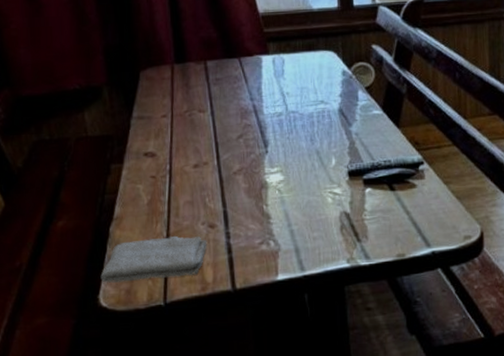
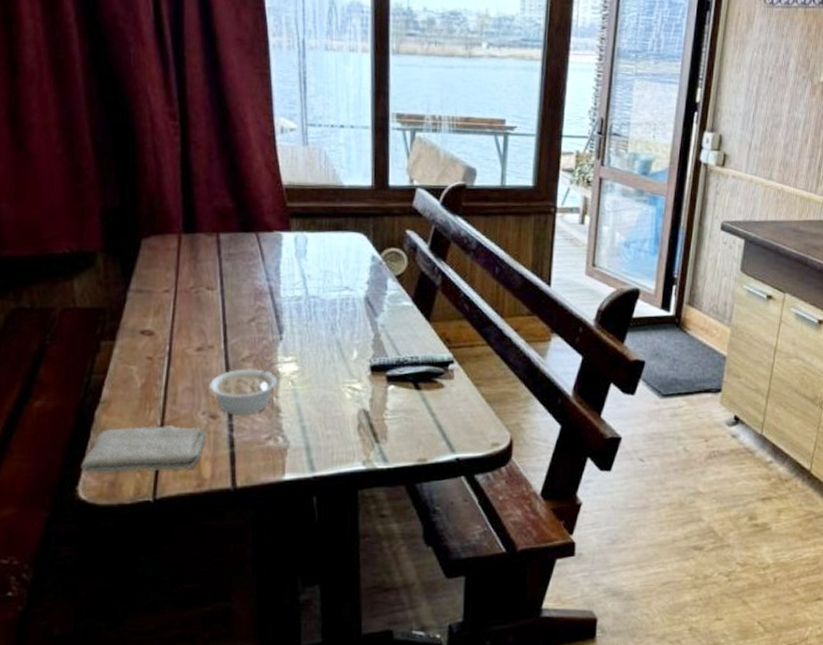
legume: none [206,174,265,224] -> present [208,362,277,416]

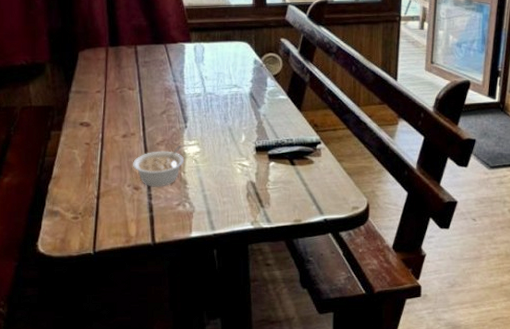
washcloth: present [81,424,207,473] -> none [39,195,132,232]

